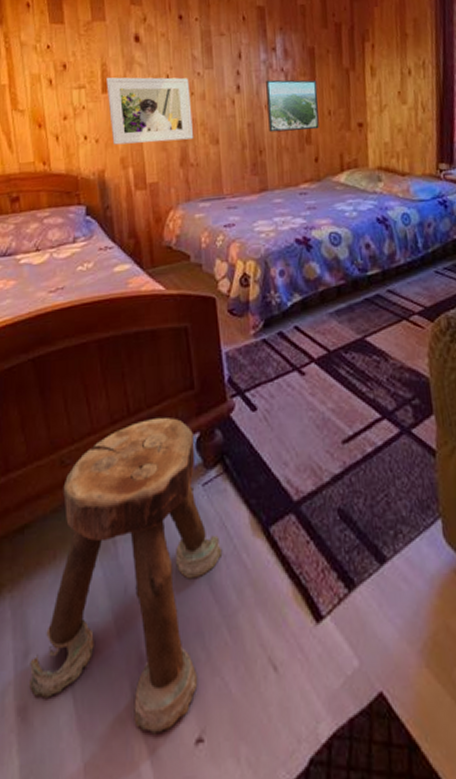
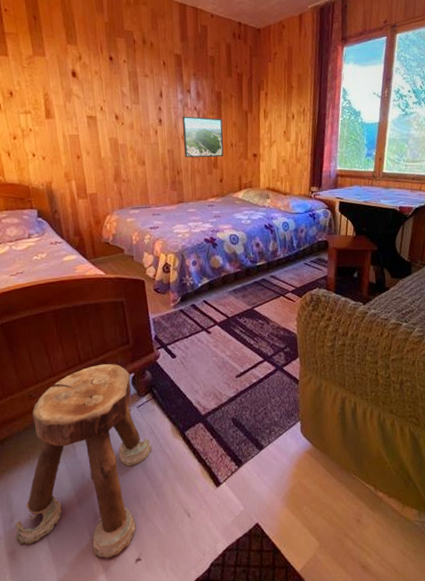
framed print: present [106,77,194,145] -> none [49,105,125,162]

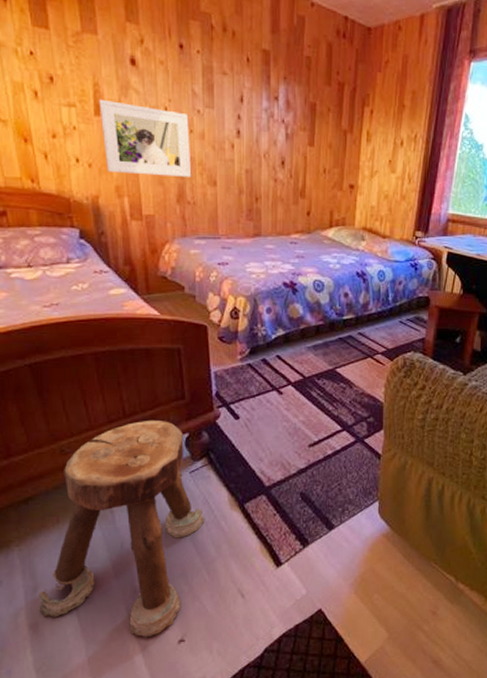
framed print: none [49,105,125,162] -> present [99,99,192,177]
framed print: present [182,116,224,158] -> none [266,129,316,185]

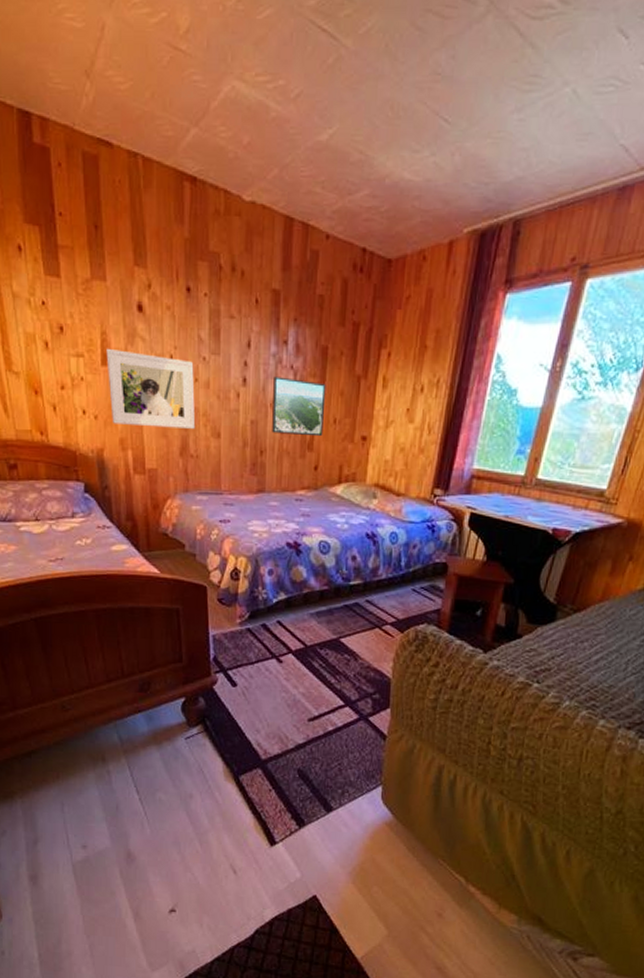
stool: present [39,420,205,638] -> none [39,681,199,903]
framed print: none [266,129,316,185] -> present [272,376,326,437]

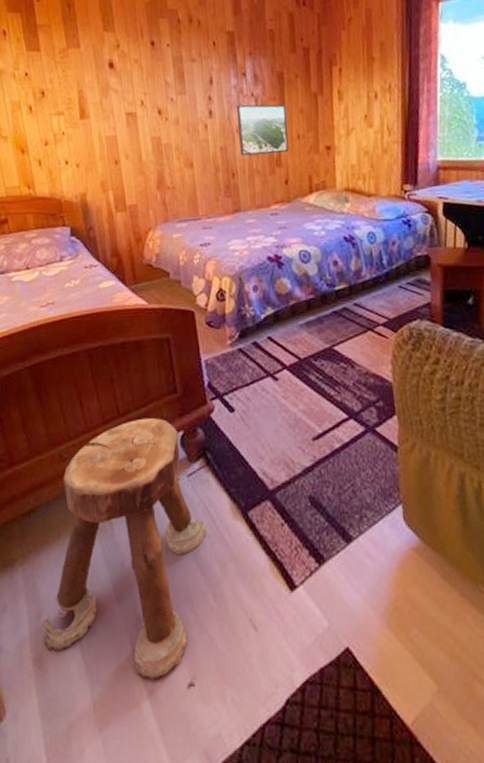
stool: none [39,681,199,903] -> present [42,417,207,679]
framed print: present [106,348,196,429] -> none [84,103,170,169]

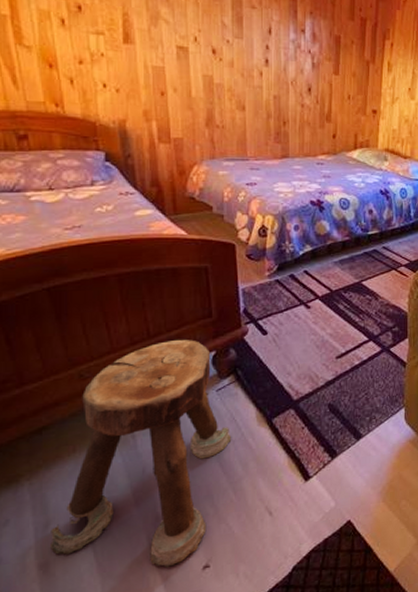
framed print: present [237,104,289,156] -> none [293,59,340,110]

